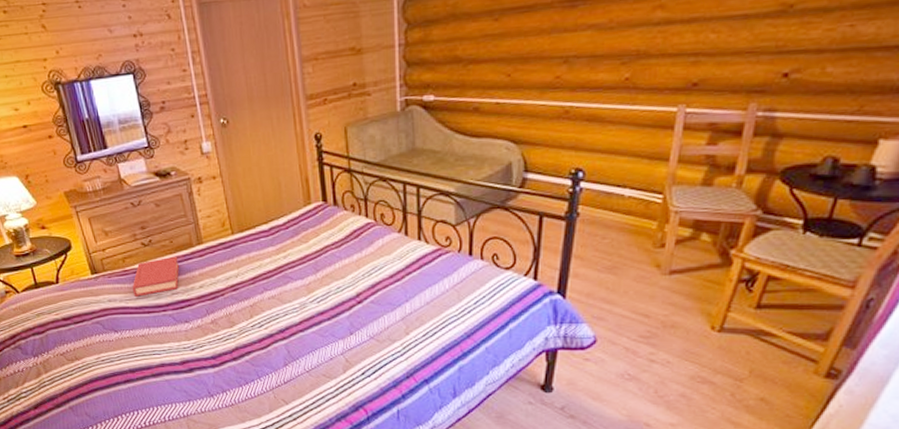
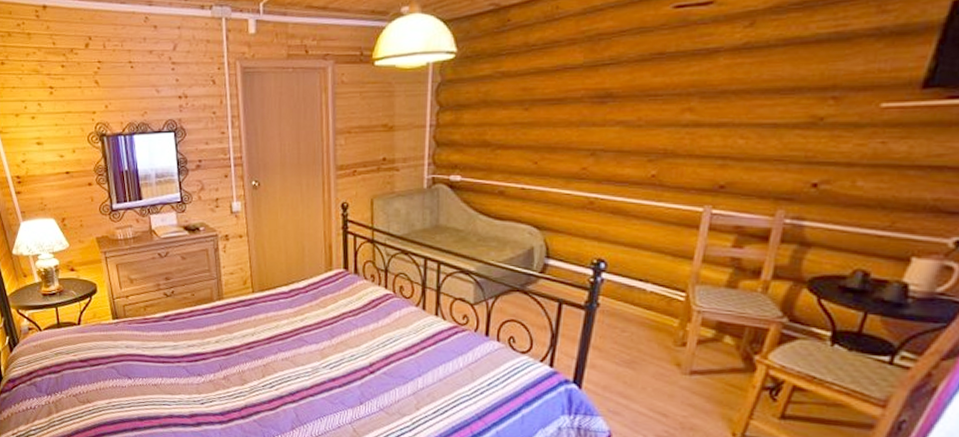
hardback book: present [132,256,179,297] -> none [150,309,198,346]

